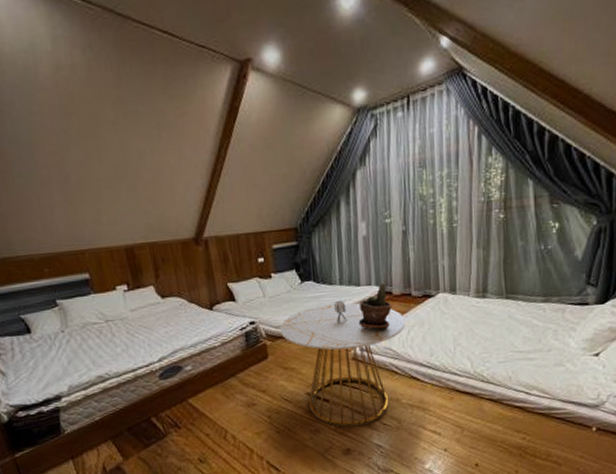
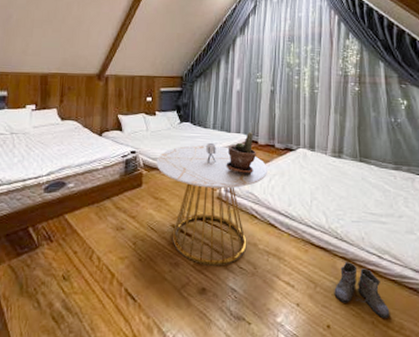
boots: none [480,402,538,450] -> present [333,262,390,319]

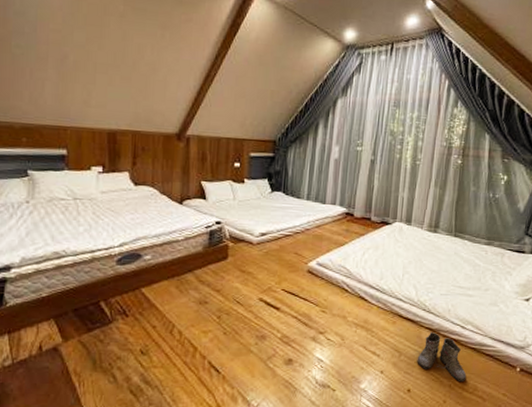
side table: present [156,142,267,266] -> none [243,214,362,338]
potted plant: present [226,131,256,176] -> none [318,203,351,249]

